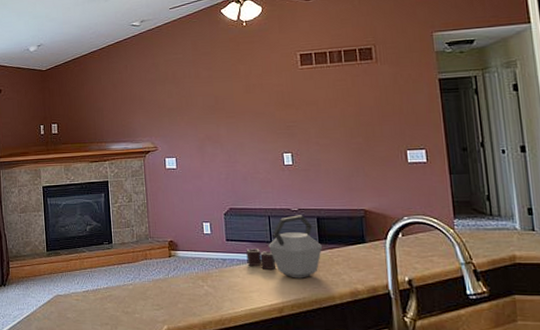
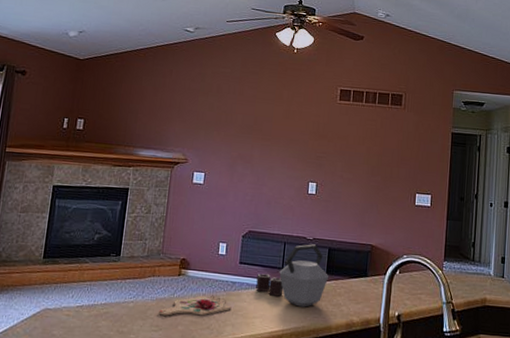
cutting board: none [157,273,226,295] -> present [159,295,232,316]

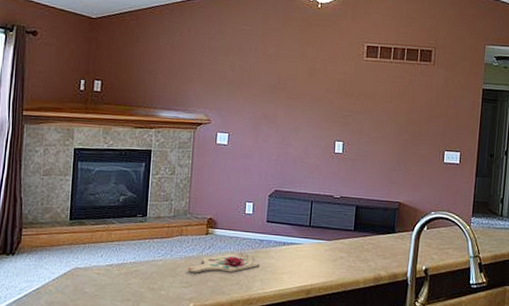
kettle: present [256,244,328,307] -> none [283,202,356,263]

